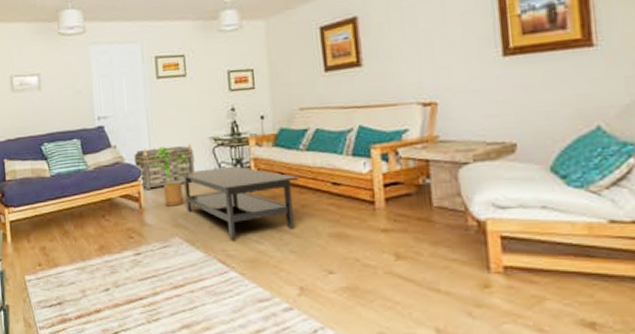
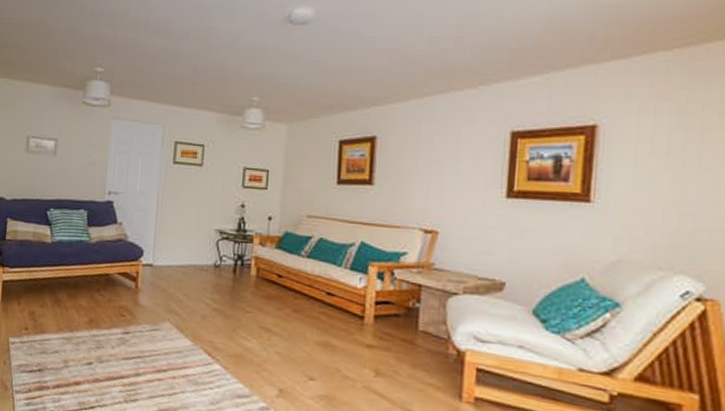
basket: present [134,143,195,189] -> none [137,229,198,271]
house plant: present [151,146,188,206] -> none [155,230,191,292]
coffee table: present [178,165,299,239] -> none [179,259,296,332]

